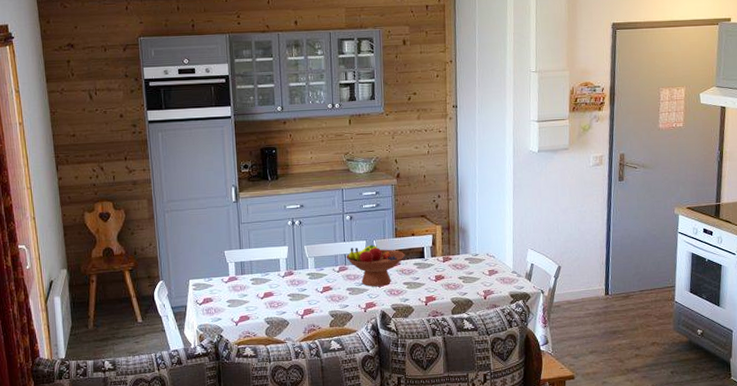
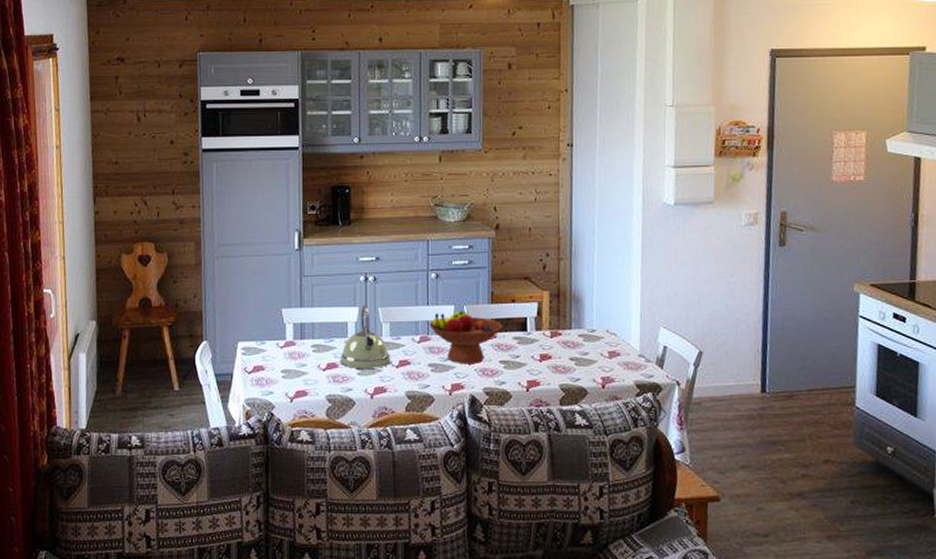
kettle: none [274,244,317,296] -> present [340,305,391,368]

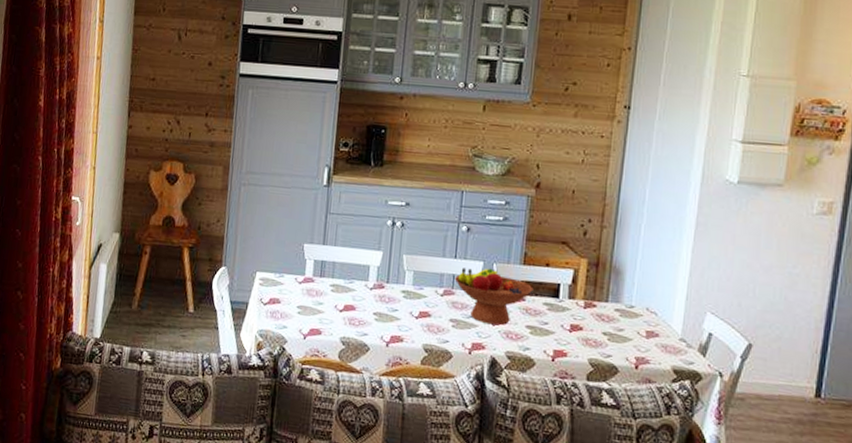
kettle: present [340,305,391,368] -> none [358,250,411,317]

